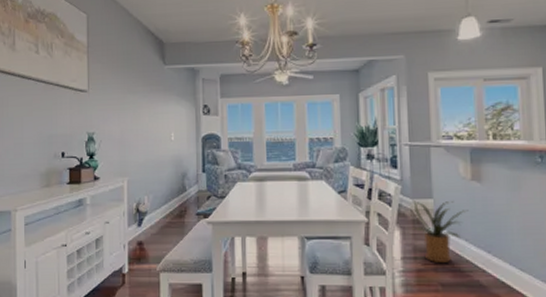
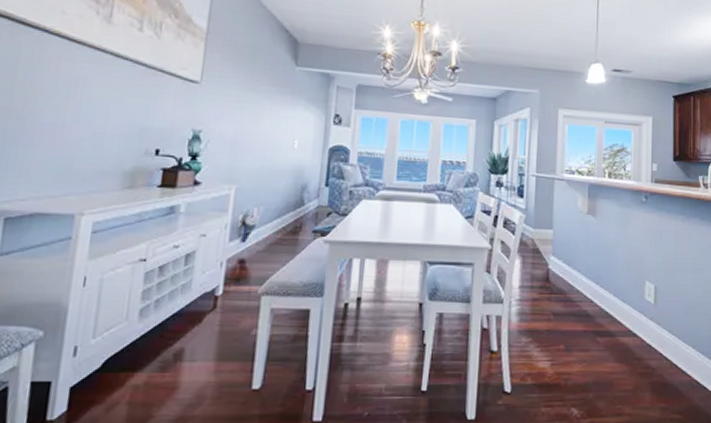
house plant: present [412,200,468,264] -> none [532,230,583,293]

